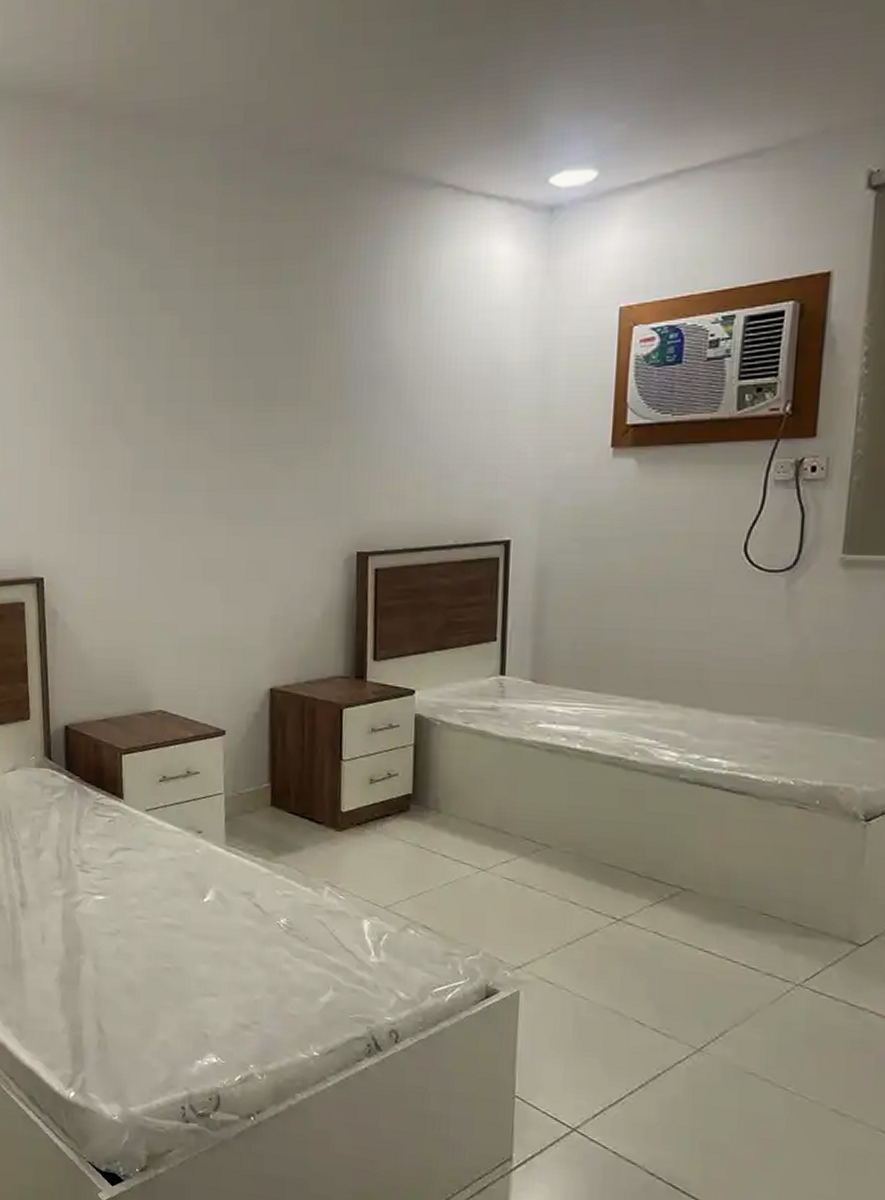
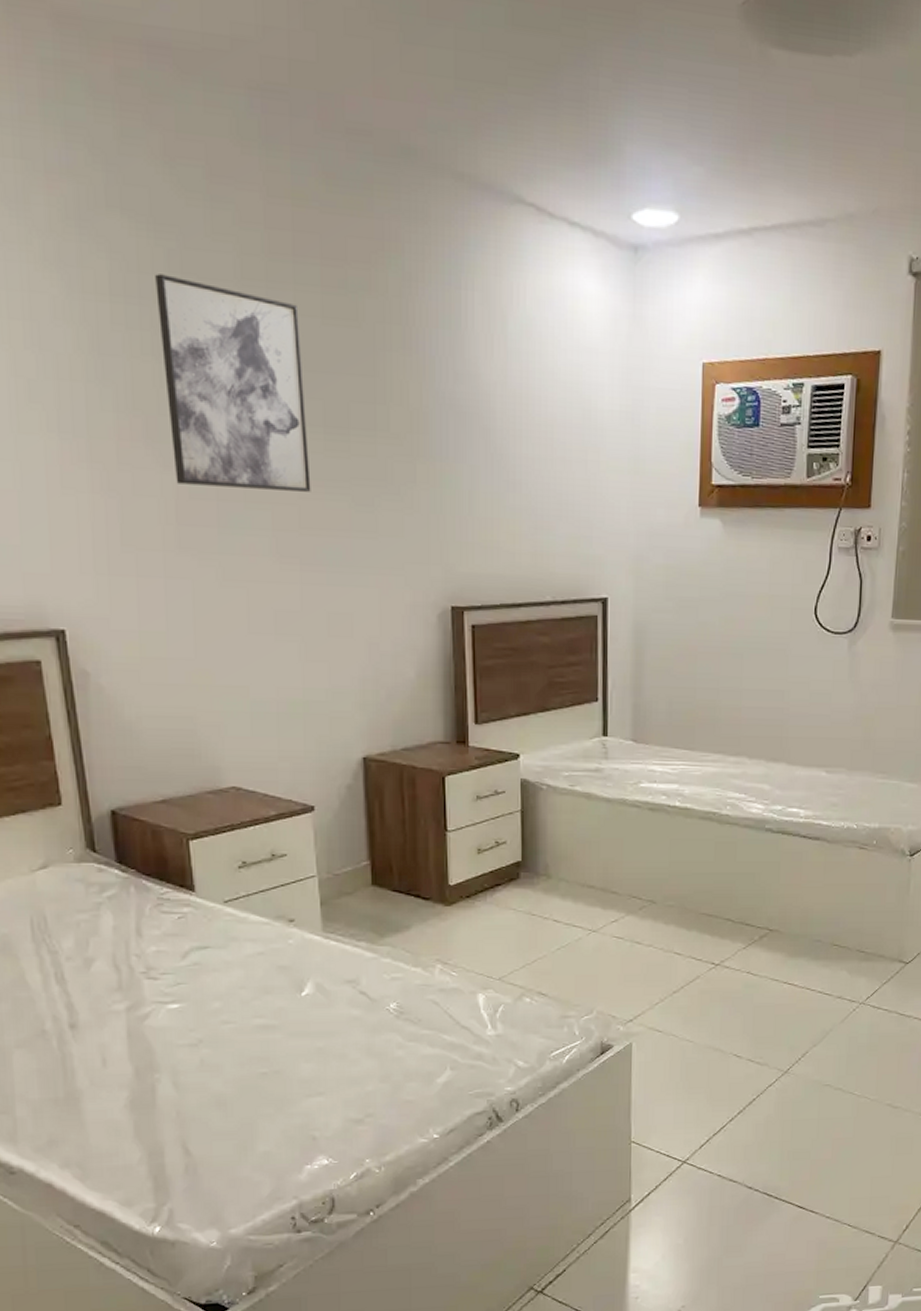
wall art: none [130,290,241,457] -> present [155,274,311,492]

